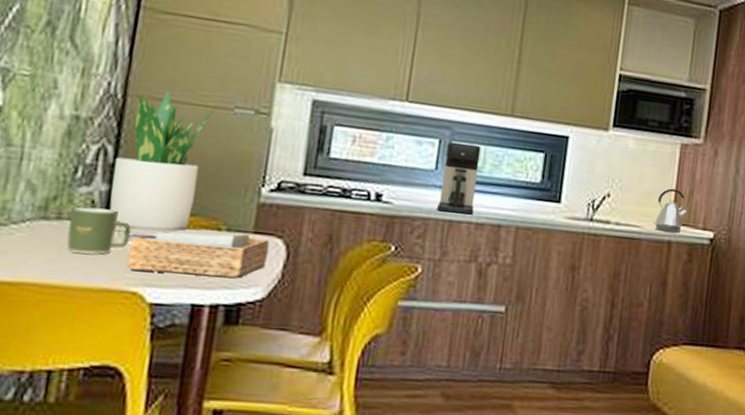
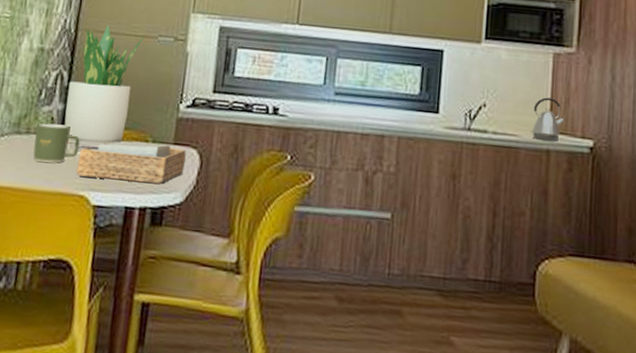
coffee maker: present [437,141,481,216] -> none [326,58,364,127]

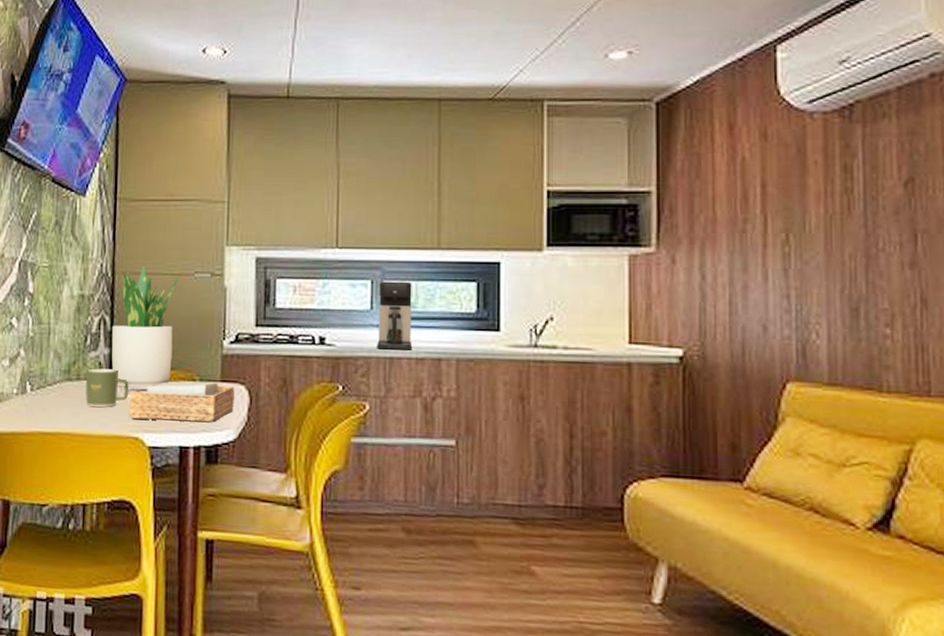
coffee maker: none [326,58,364,127] -> present [377,281,412,352]
kettle: present [529,97,565,142] -> none [605,305,647,354]

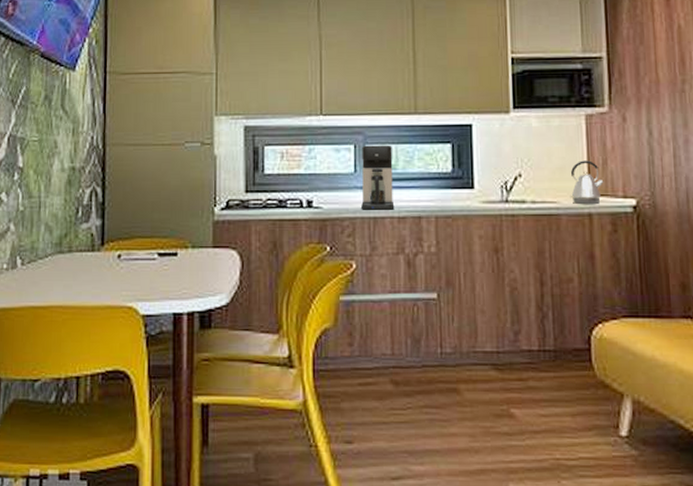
mug: present [85,368,129,408] -> none [77,240,121,279]
planter: present [111,266,181,388] -> none [103,137,171,258]
napkin holder: present [129,381,235,423] -> none [122,249,227,288]
kettle: none [605,305,647,354] -> present [568,160,604,205]

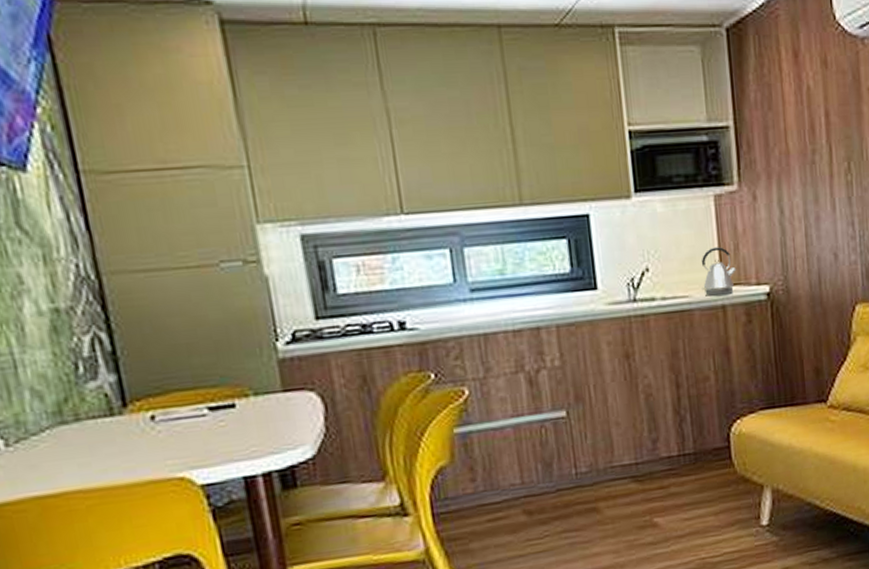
coffee maker: present [361,145,393,211] -> none [459,245,506,328]

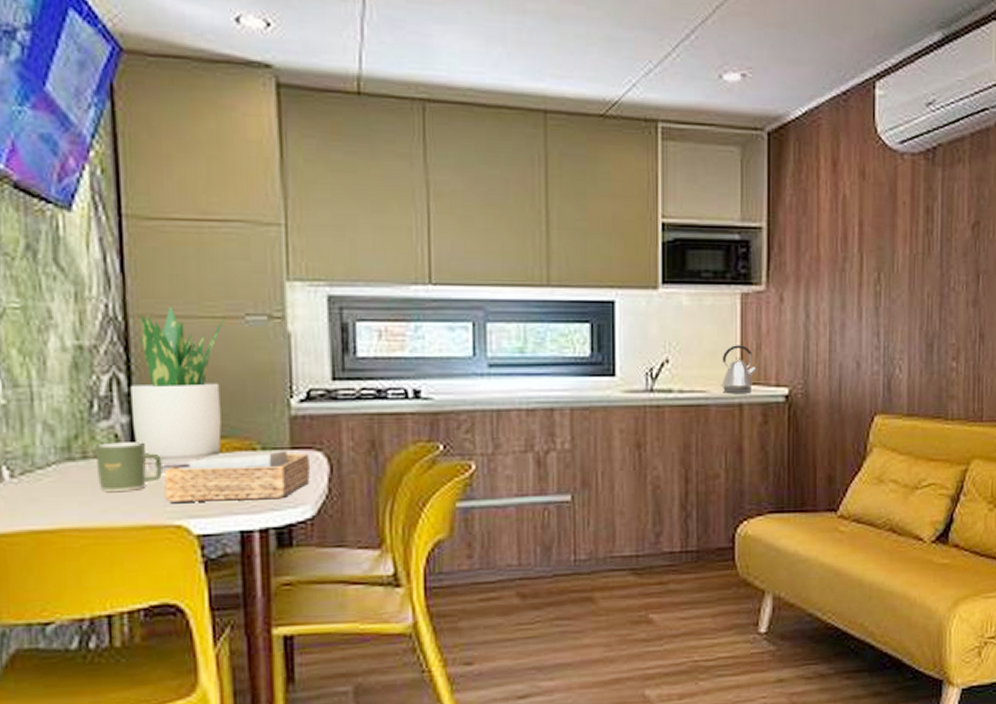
mug: none [86,399,158,452] -> present [95,442,162,493]
planter: none [113,260,214,421] -> present [130,306,226,464]
napkin holder: none [159,394,306,456] -> present [164,450,311,502]

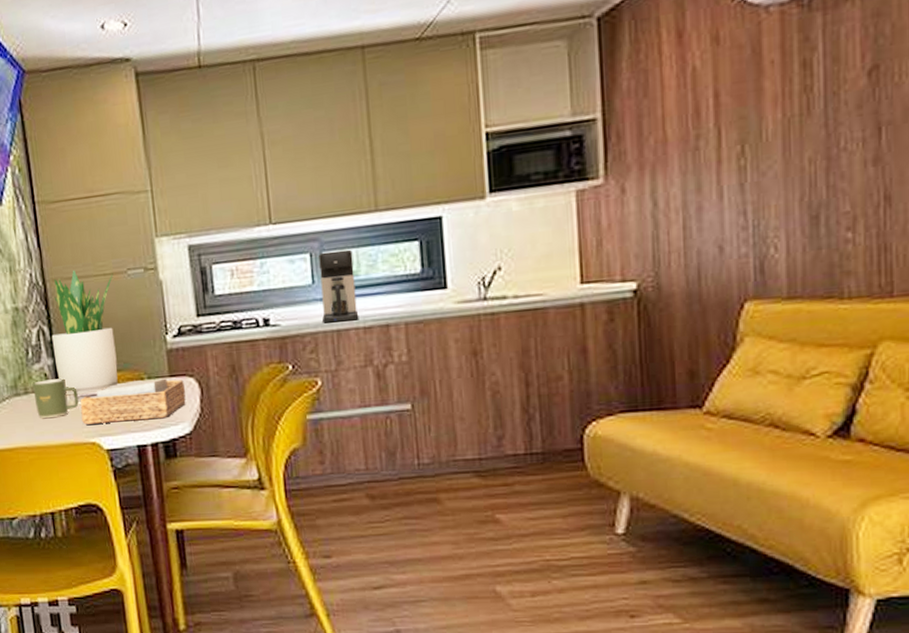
coffee maker: none [482,323,521,403] -> present [318,249,358,324]
kettle: present [719,345,757,395] -> none [556,243,599,295]

